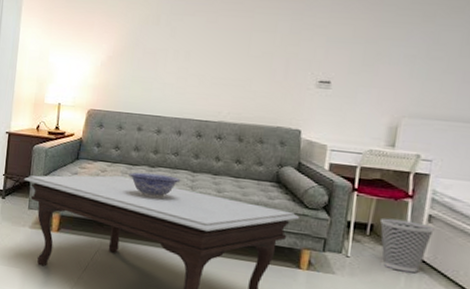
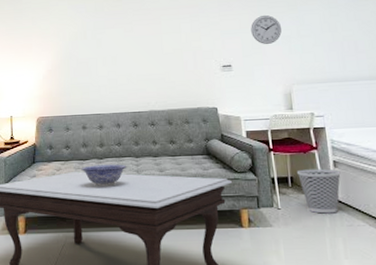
wall clock: none [366,23,407,62] -> present [251,14,282,44]

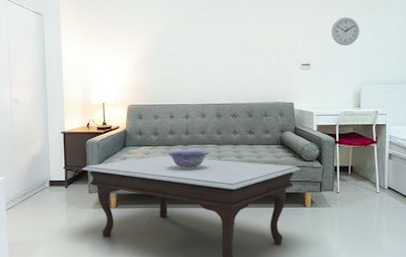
wastebasket: present [296,168,341,214] -> none [356,160,394,198]

